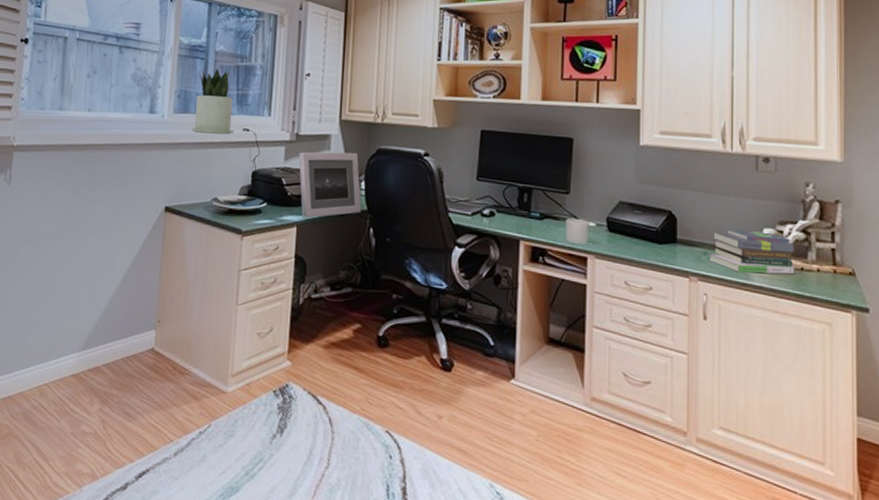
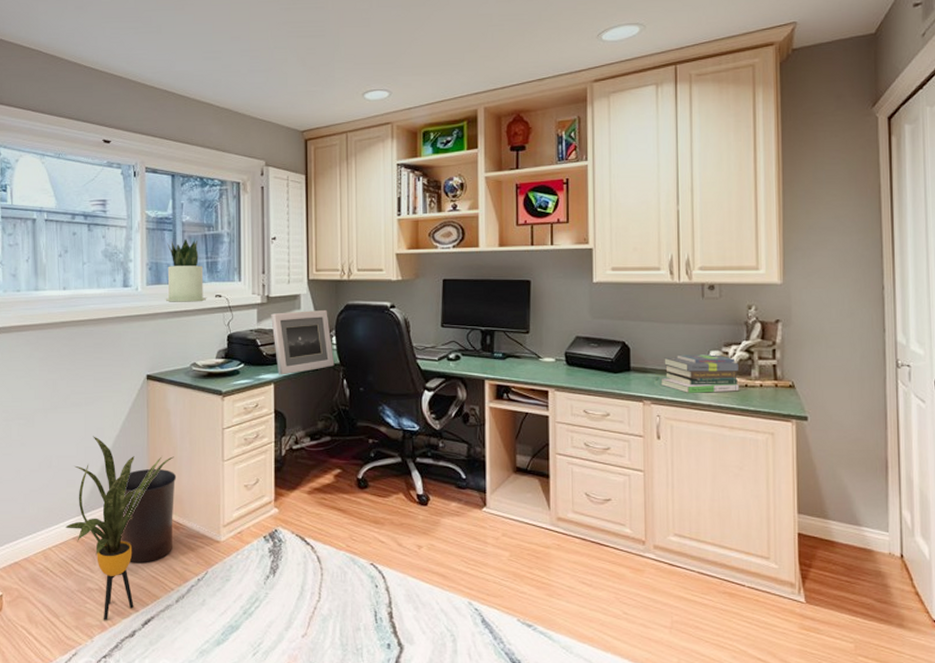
house plant: none [65,267,186,469] -> present [65,436,174,620]
waste bin: none [122,306,187,409] -> present [121,468,177,564]
mug: present [565,217,590,245] -> none [527,355,549,380]

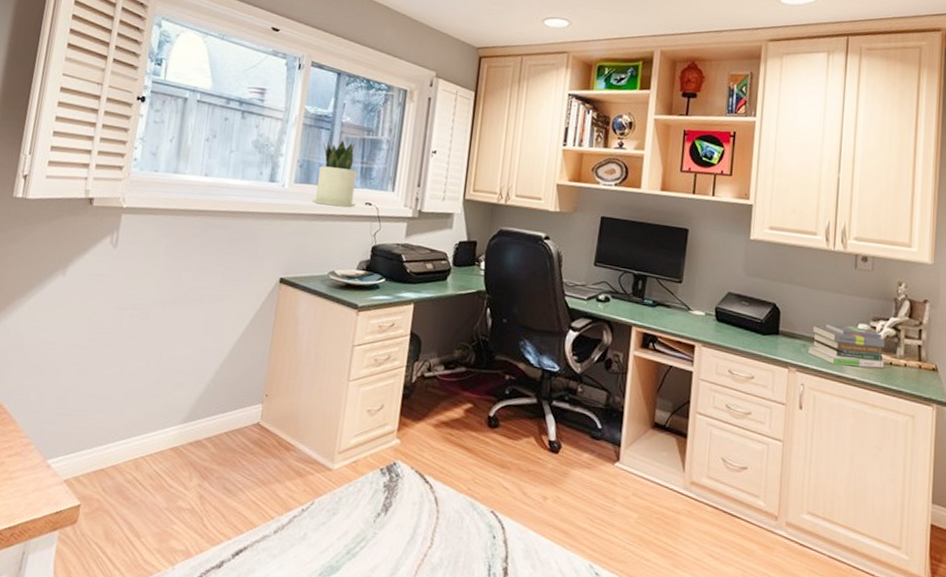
house plant: present [65,436,174,620] -> none [164,337,296,546]
waste bin: present [121,468,177,564] -> none [224,380,296,485]
picture frame: present [271,309,335,375] -> none [419,229,481,296]

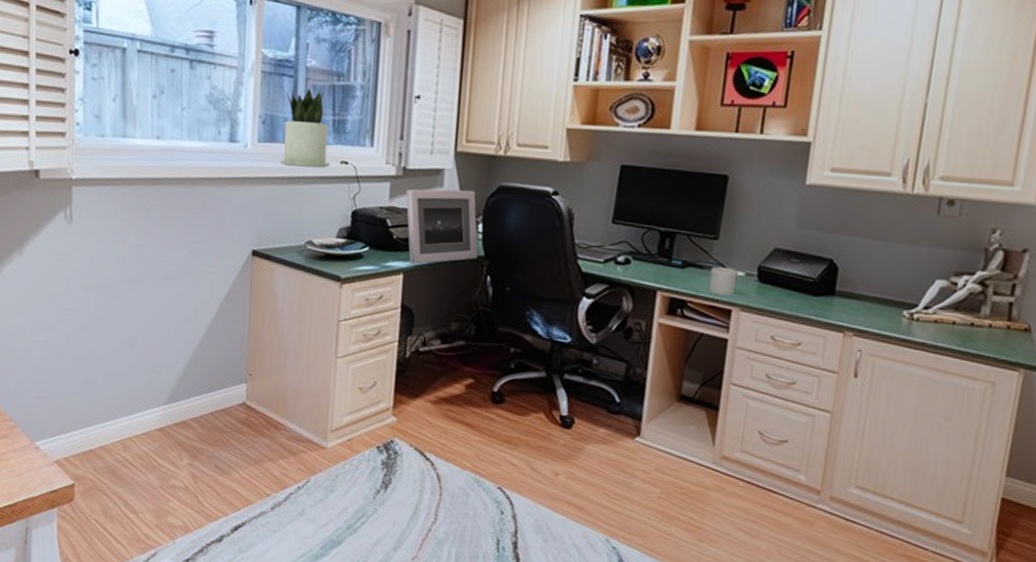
picture frame: none [419,229,481,296] -> present [406,189,479,265]
mug: none [675,306,699,333] -> present [708,266,738,297]
books: present [807,323,885,369] -> none [868,281,967,331]

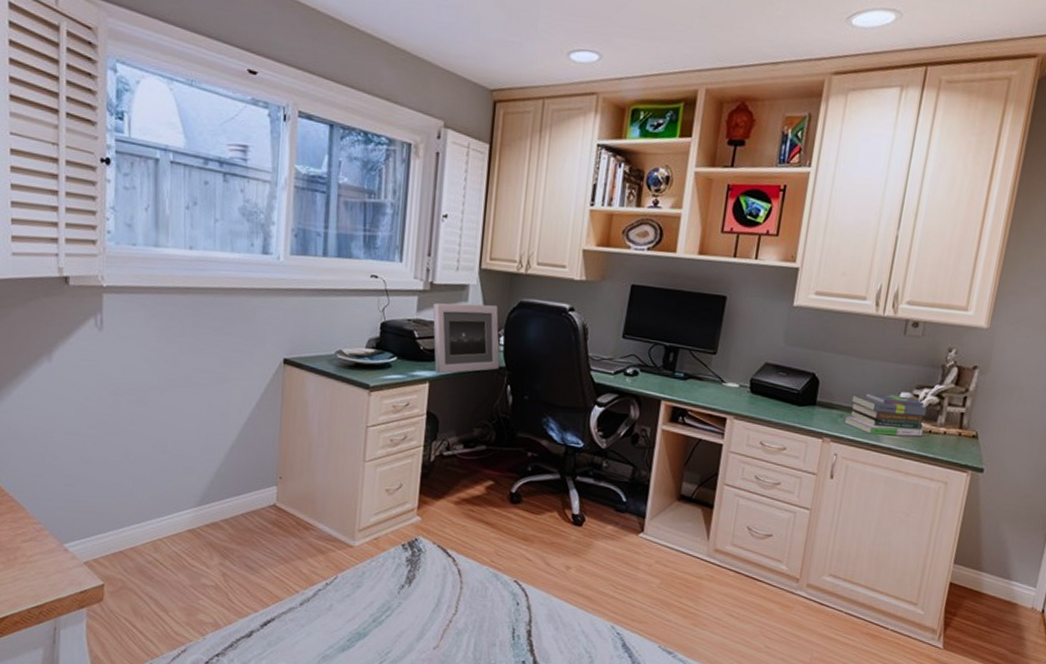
planter: present [279,88,331,168] -> none [311,204,361,281]
mug: present [708,266,738,297] -> none [707,378,733,406]
books: none [868,281,967,331] -> present [844,393,927,437]

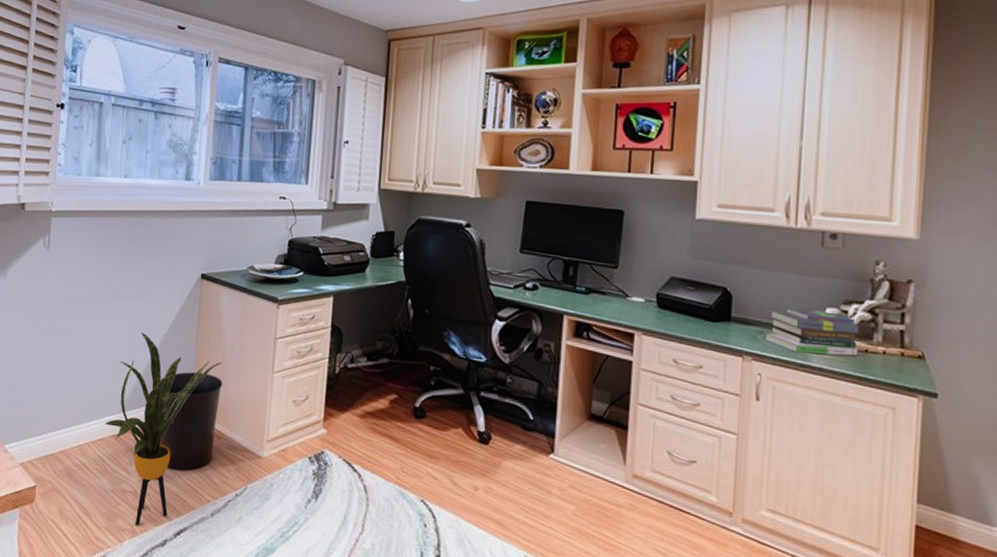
house plant: none [180,421,309,619] -> present [105,332,222,526]
waste bin: none [242,463,310,563] -> present [160,372,223,471]
picture frame: present [432,303,500,374] -> none [336,221,400,288]

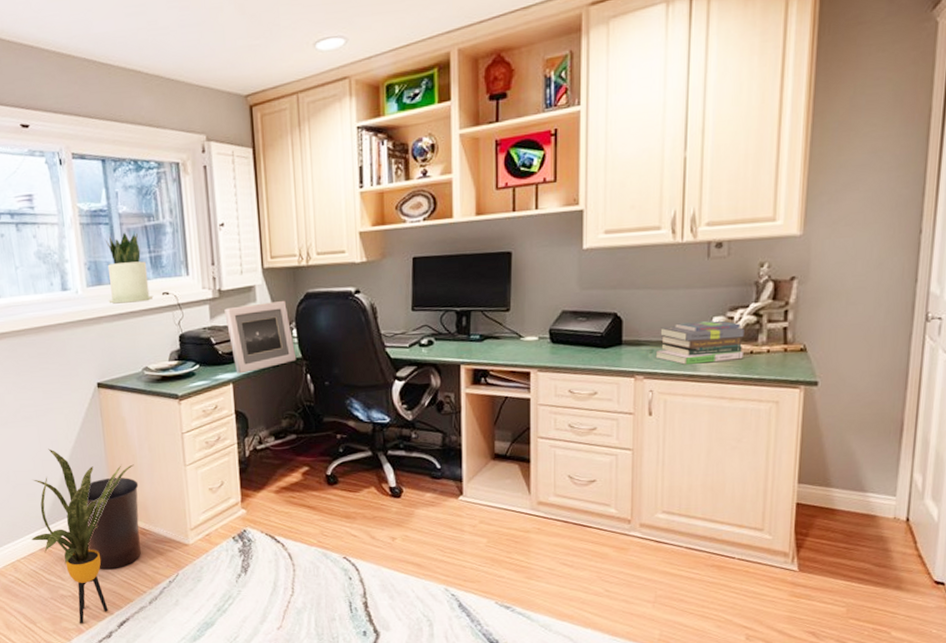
planter: none [227,135,271,203] -> present [104,232,154,304]
picture frame: none [336,221,400,288] -> present [224,300,297,374]

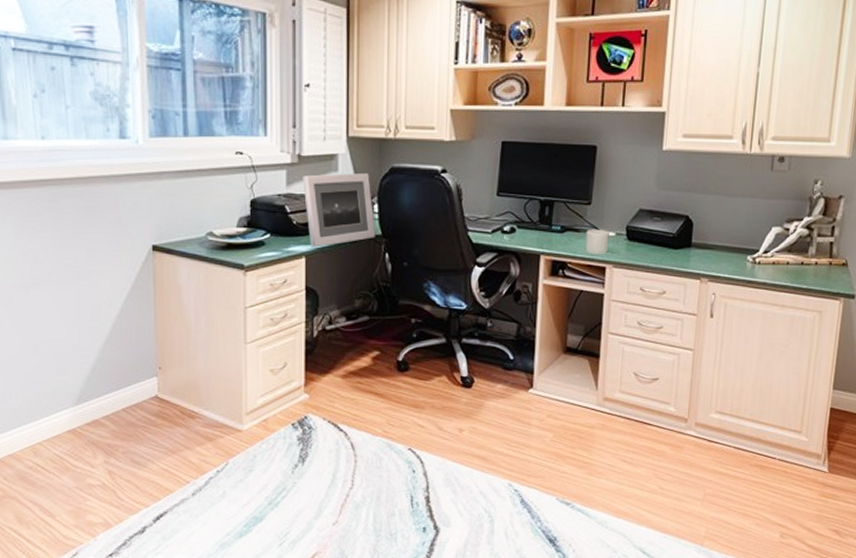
house plant: present [31,449,134,624] -> none [58,316,188,518]
waste bin: present [86,477,141,570] -> none [126,352,191,456]
planter: present [104,232,154,304] -> none [173,81,226,160]
mug: none [507,334,532,361] -> present [585,229,610,255]
books: present [655,320,744,365] -> none [720,230,798,271]

